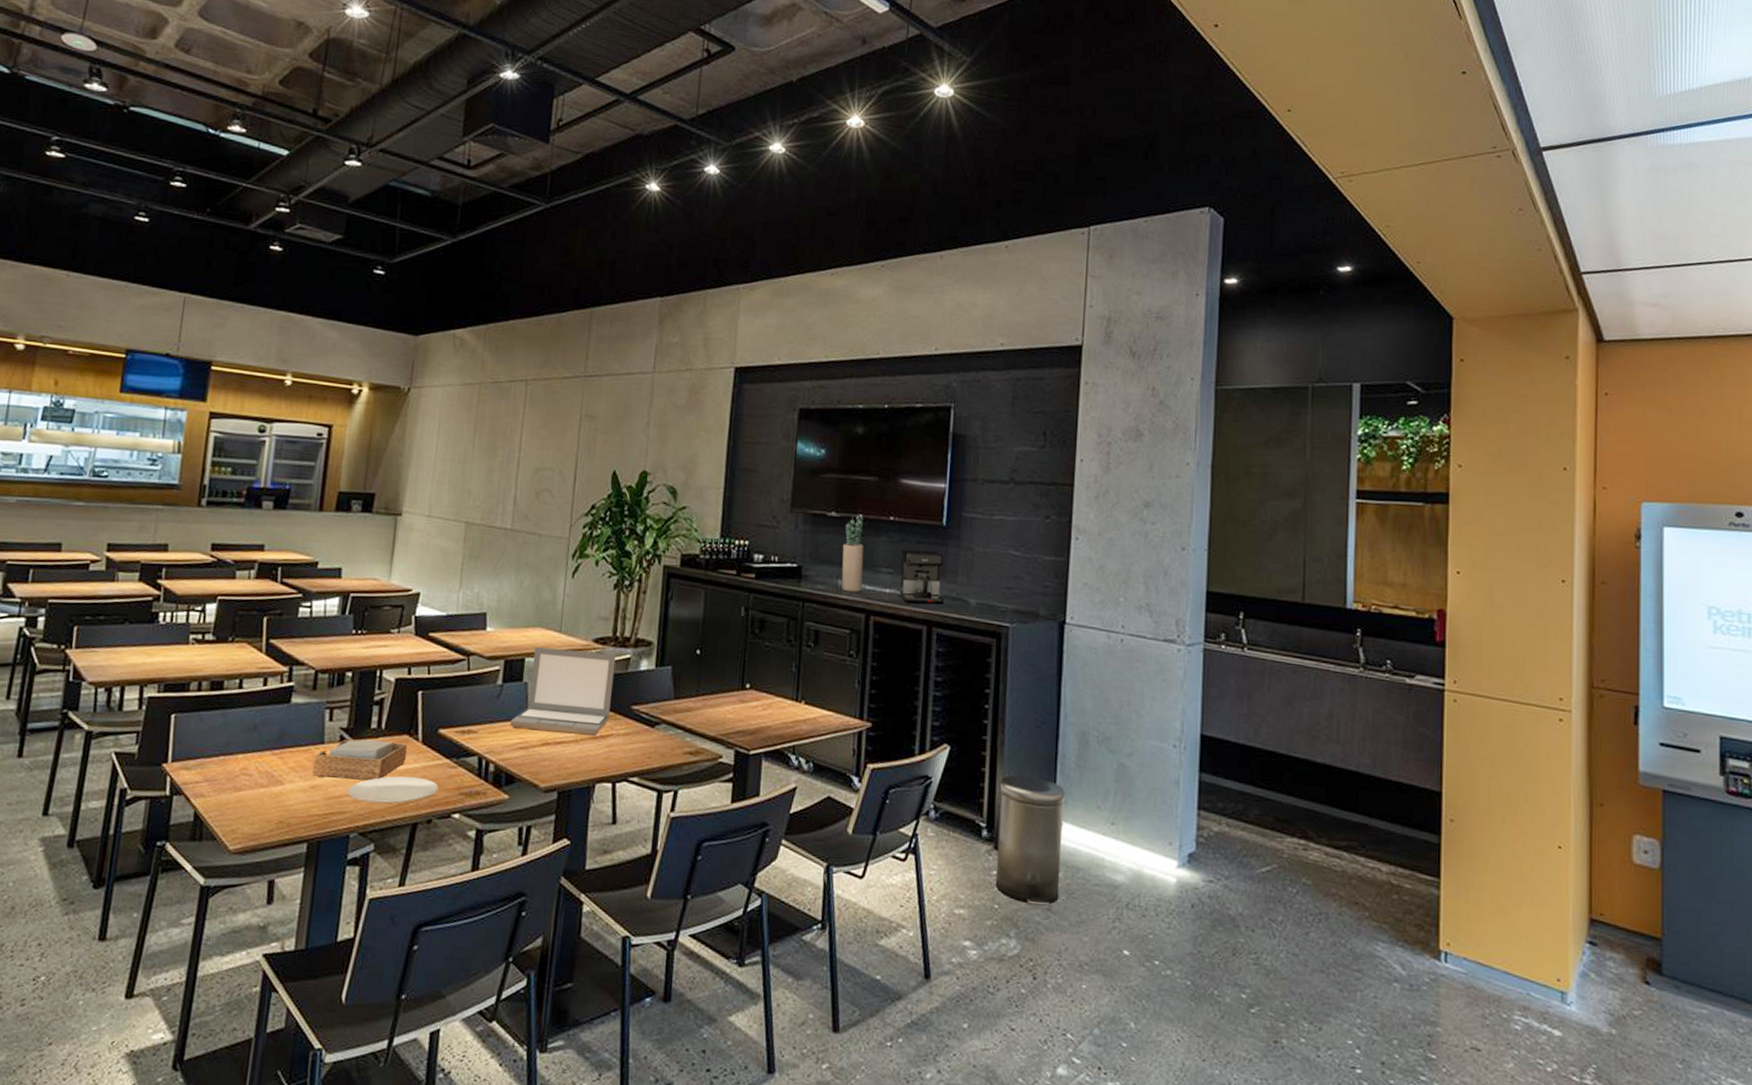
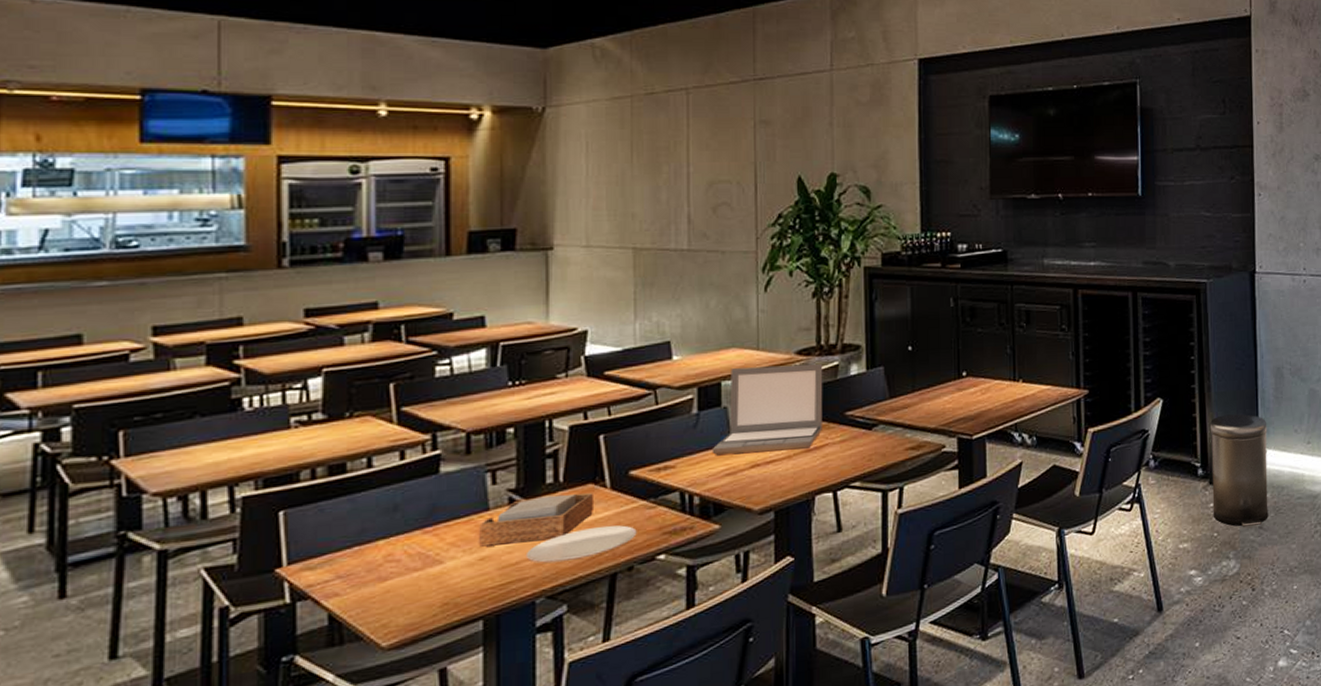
vase: present [841,513,864,593] -> none [1045,193,1069,270]
coffee maker: present [900,549,944,605] -> none [1102,221,1145,274]

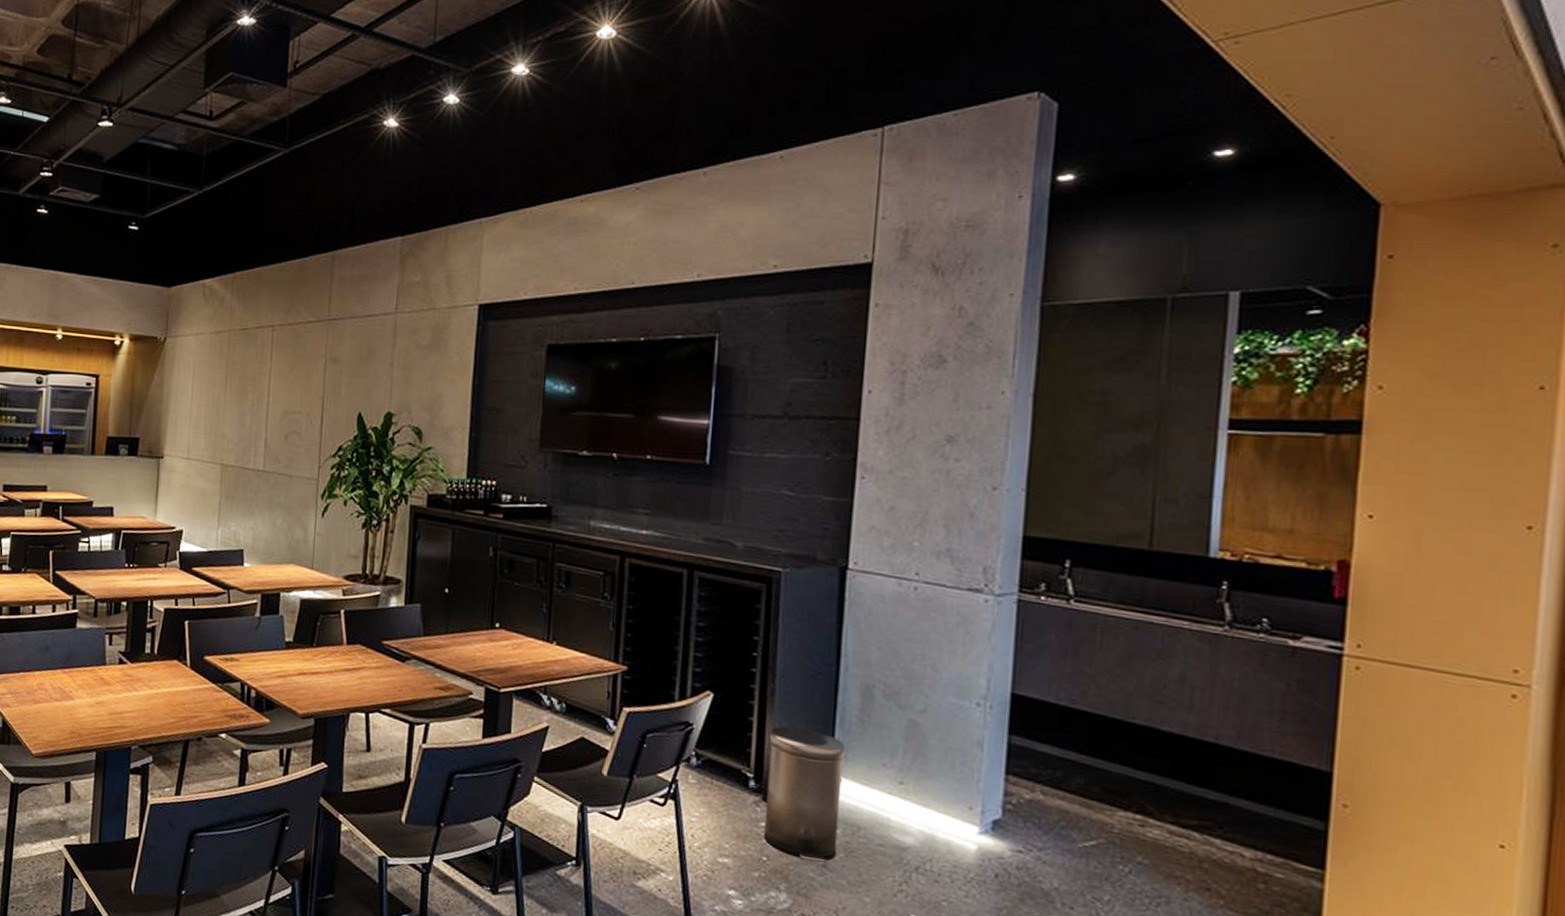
napkin holder: present [478,492,595,547] -> none [97,661,178,700]
plate: present [525,525,637,564] -> none [127,696,206,722]
laptop: present [711,363,823,456] -> none [268,582,366,668]

